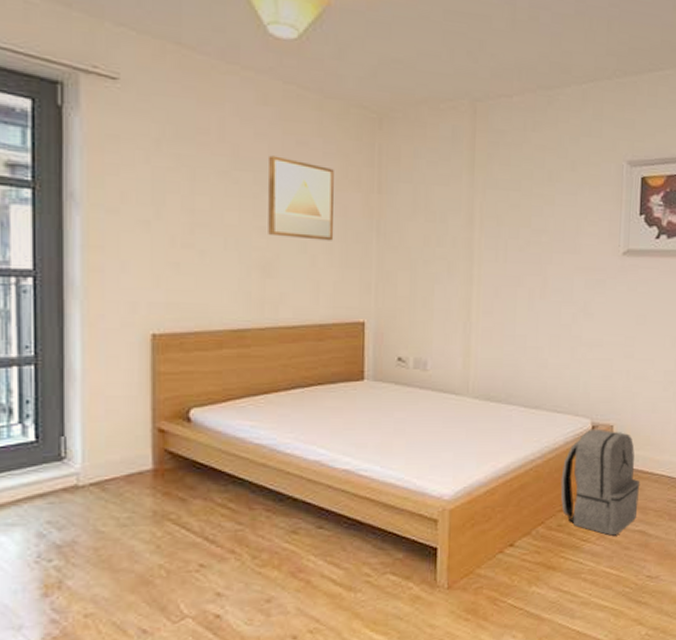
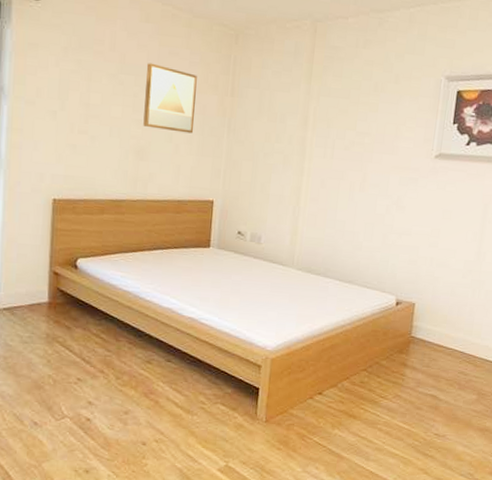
backpack: present [560,428,640,536] -> none [364,304,435,396]

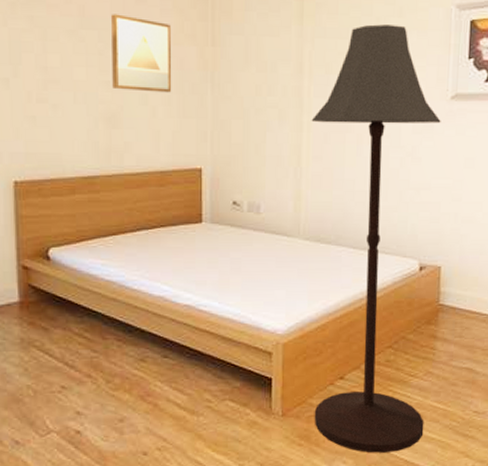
floor lamp: none [293,88,425,463] -> present [311,24,441,453]

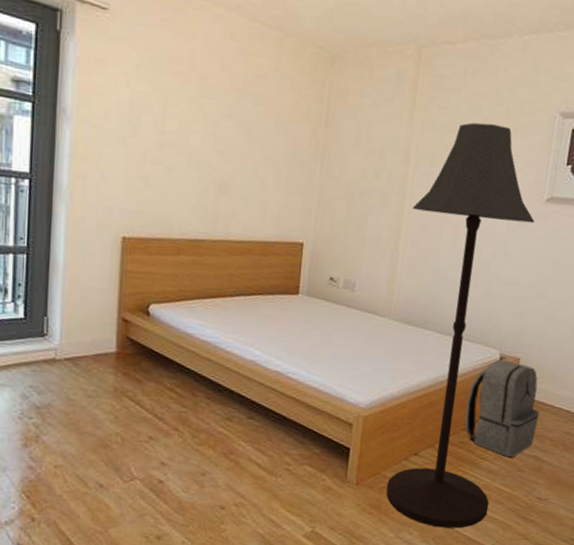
wall art: present [112,14,172,93] -> none [226,86,287,168]
backpack: none [389,269,468,372] -> present [464,359,540,458]

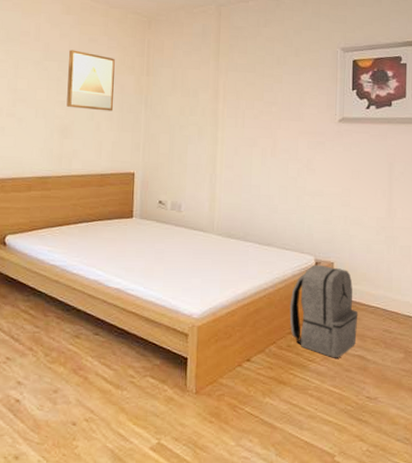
wall art: none [226,86,287,168] -> present [67,50,115,111]
floor lamp: present [386,122,535,529] -> none [224,61,331,433]

